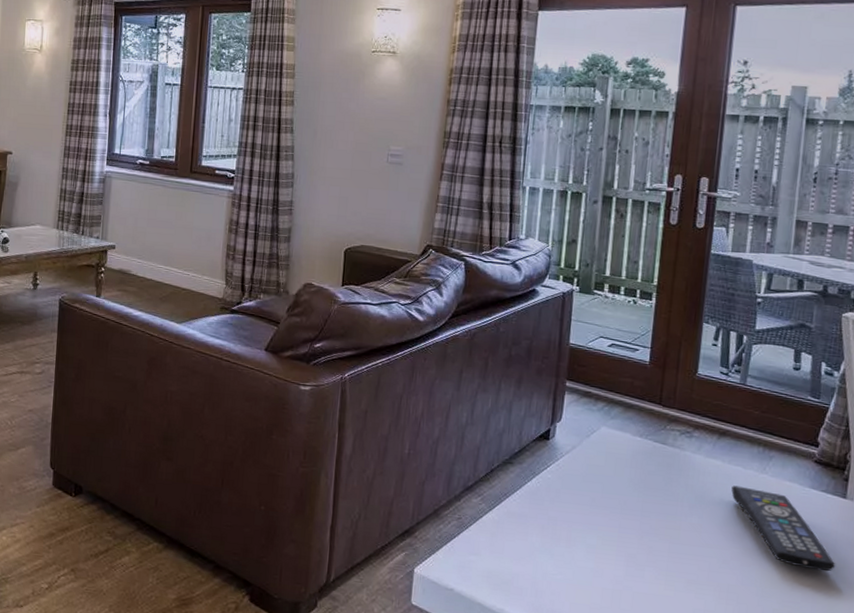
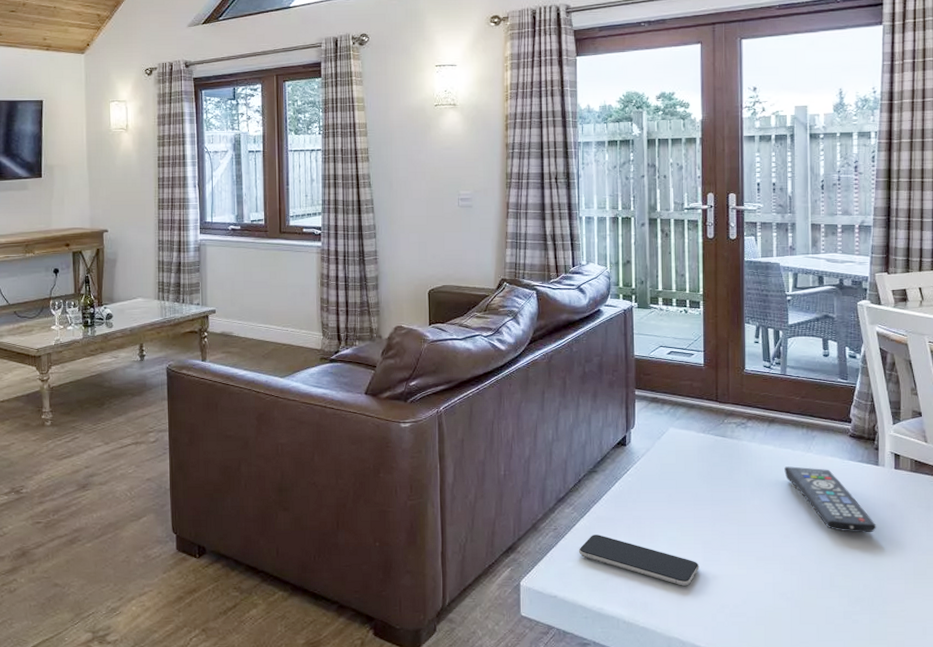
smartphone: none [483,530,620,599] -> present [579,535,699,586]

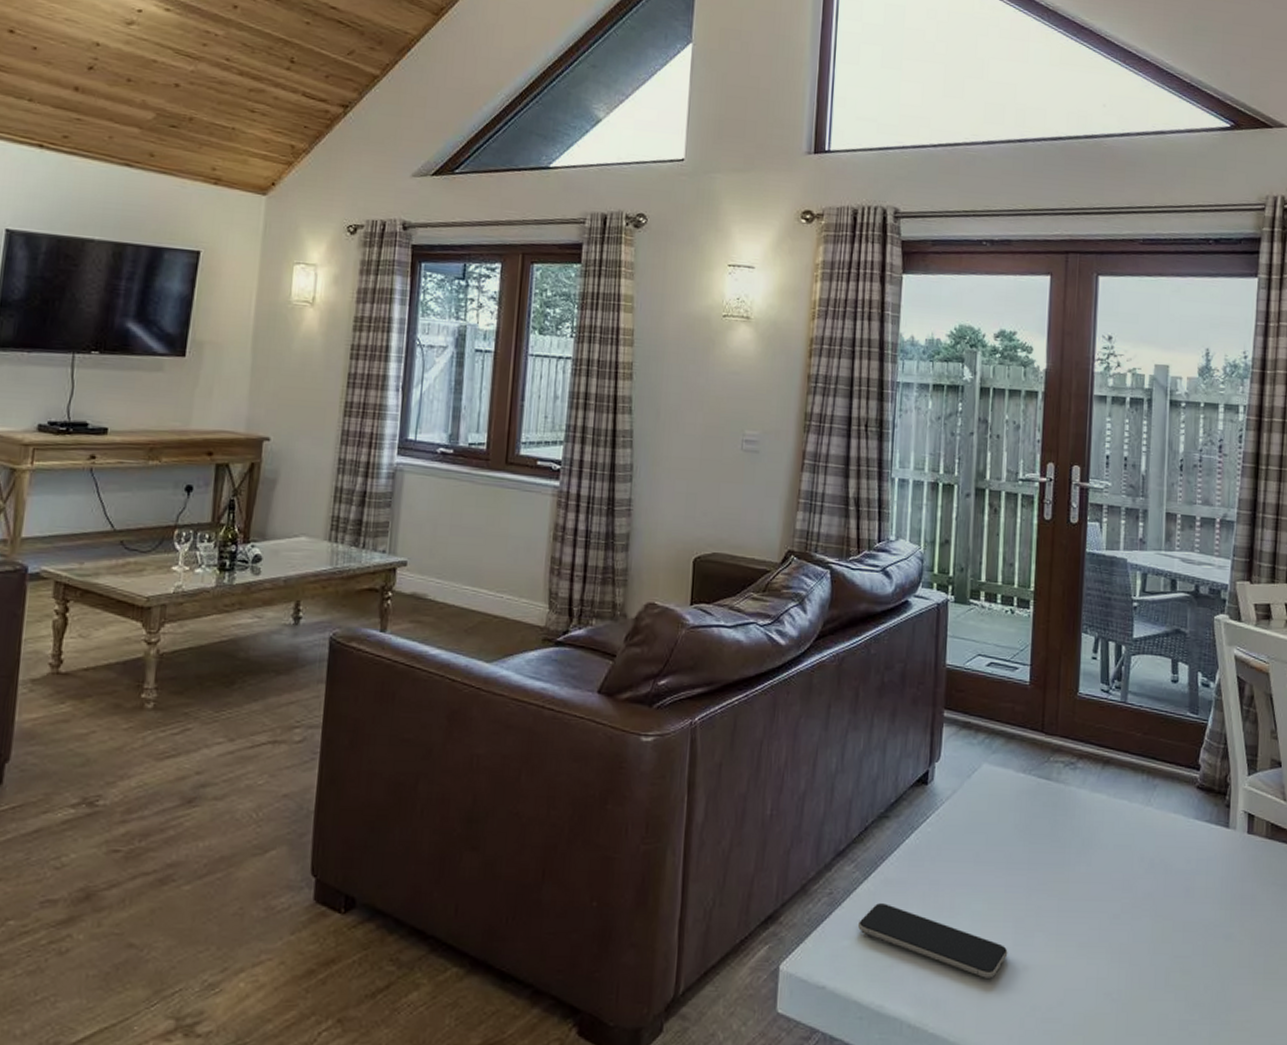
remote control: present [784,466,877,533] -> none [1118,823,1224,916]

